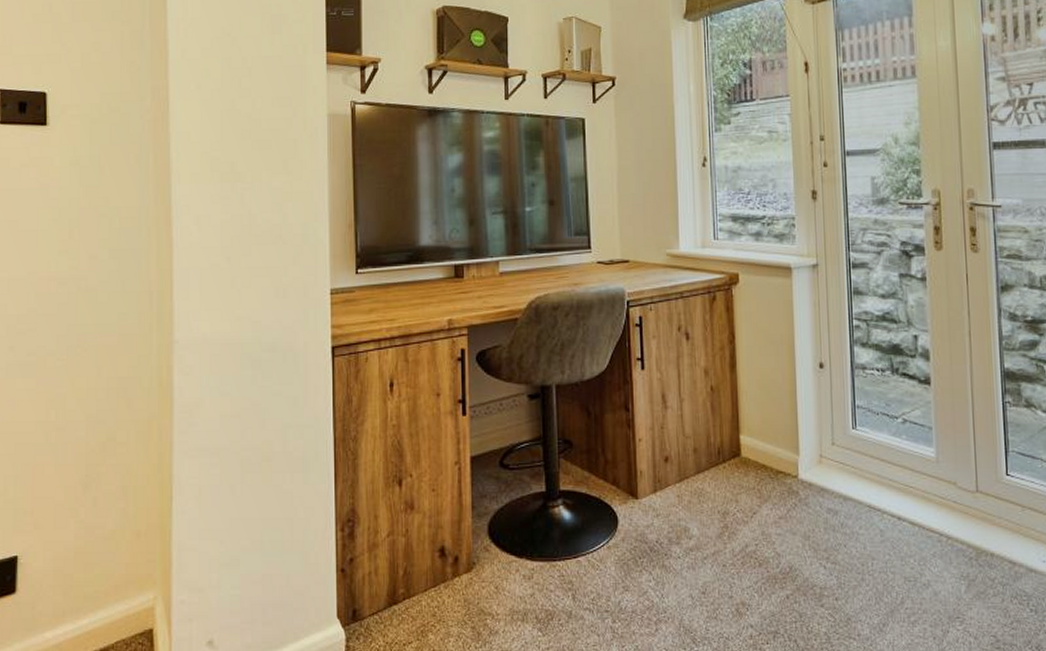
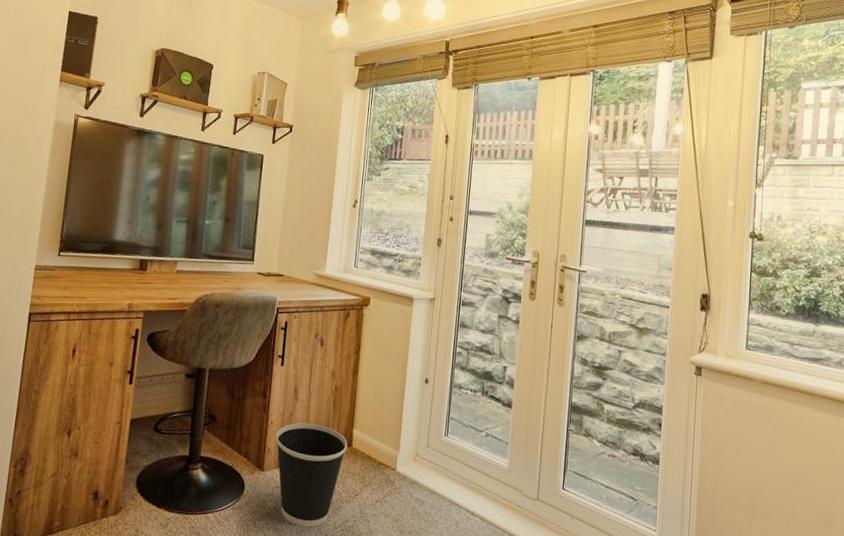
wastebasket: none [646,435,736,558] -> present [275,422,348,527]

